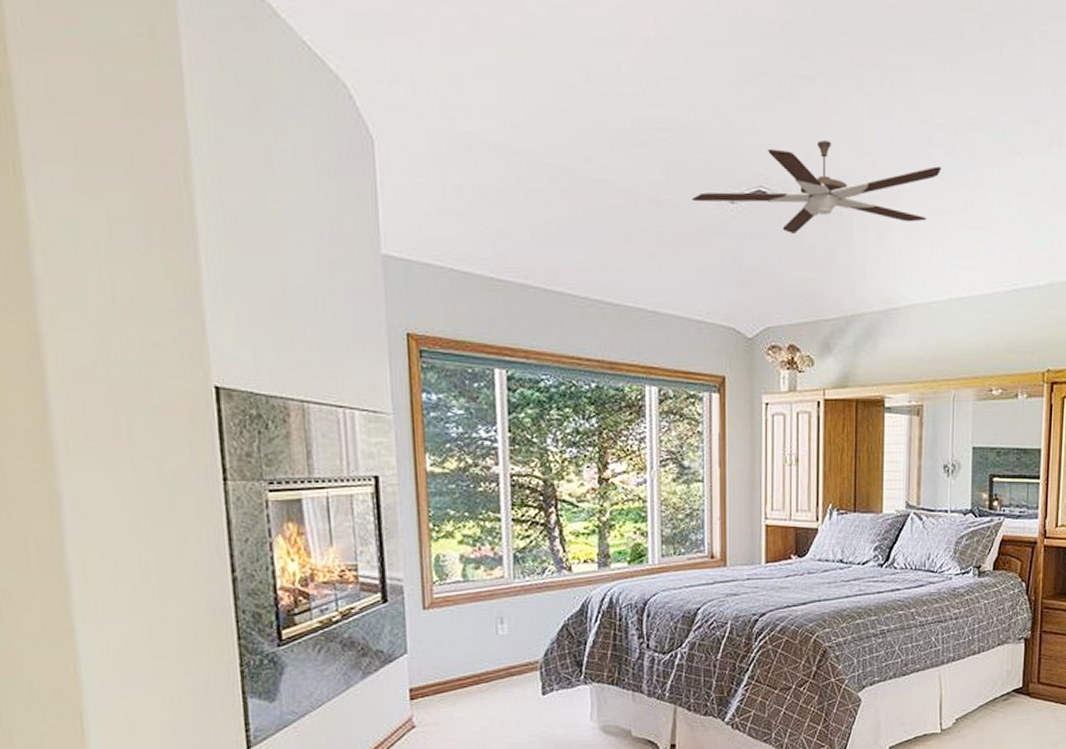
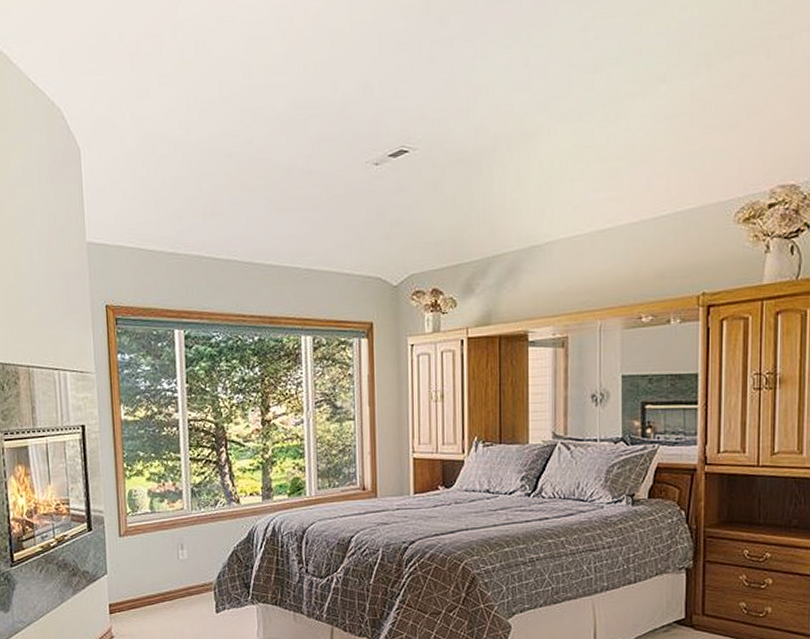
ceiling fan: present [692,140,942,234] -> none [340,96,581,186]

